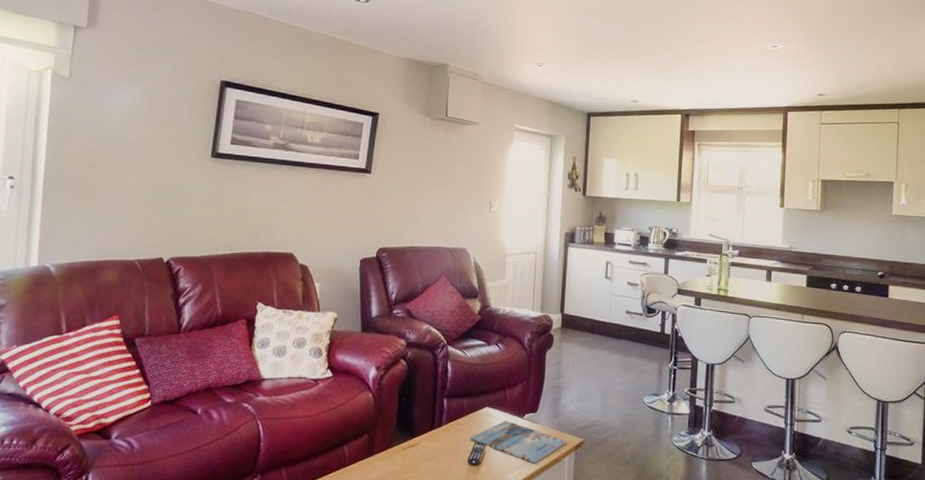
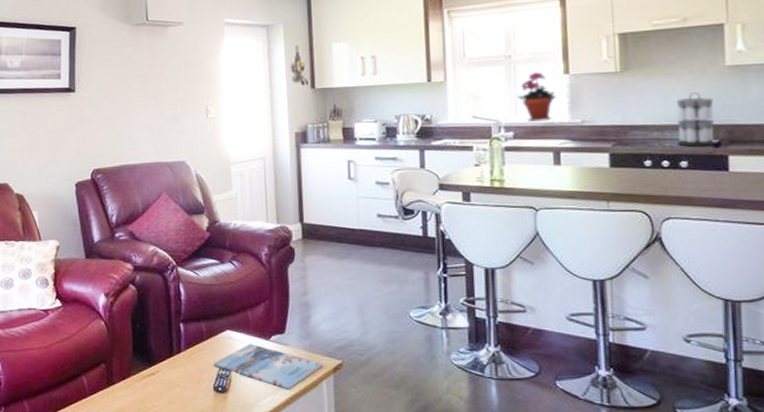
potted plant: none [744,203,773,244] -> present [517,72,556,122]
spice rack: none [855,233,882,277] -> present [677,92,715,147]

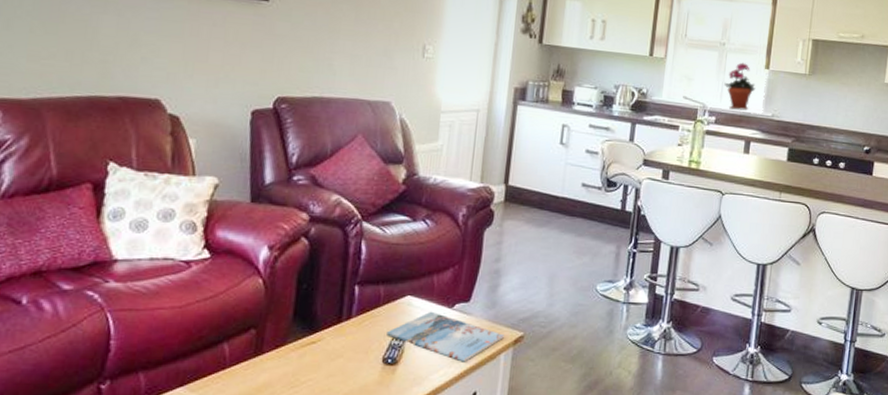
spice rack: present [677,92,715,147] -> none [840,103,872,152]

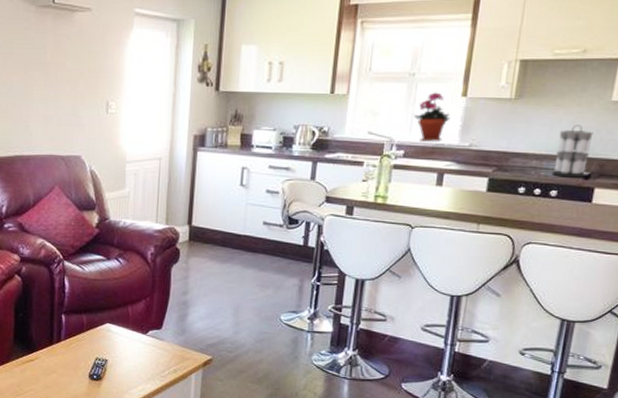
magazine: present [387,311,504,362] -> none [91,336,194,380]
spice rack: none [840,103,872,152] -> present [552,125,594,178]

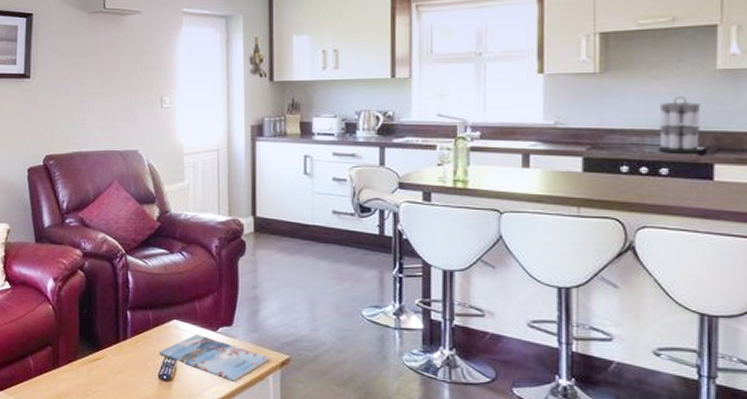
magazine: none [91,336,194,380] -> present [159,334,270,382]
potted plant: present [414,92,451,142] -> none [487,70,529,122]

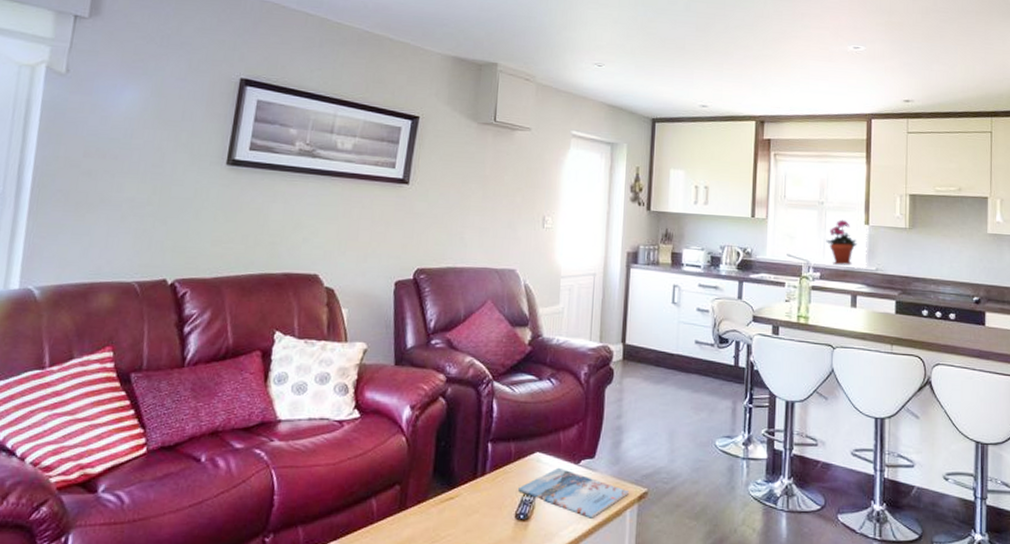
potted plant: none [487,70,529,122] -> present [826,219,857,266]
spice rack: present [658,97,701,153] -> none [948,254,977,302]

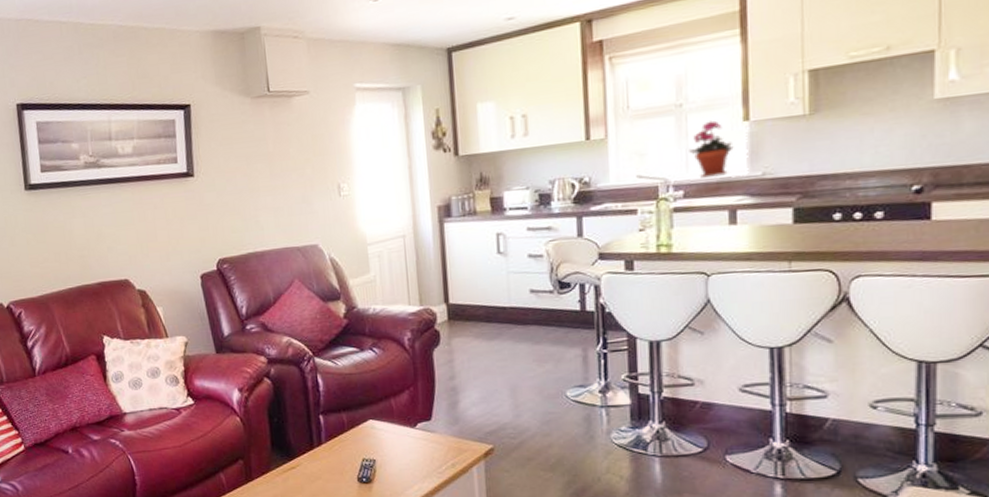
magazine: present [518,467,629,518] -> none [357,432,473,477]

